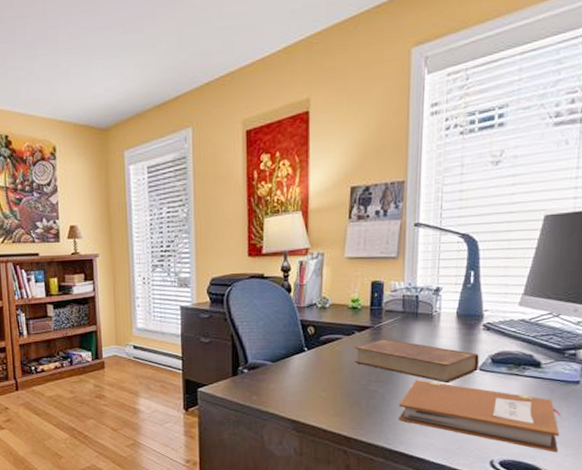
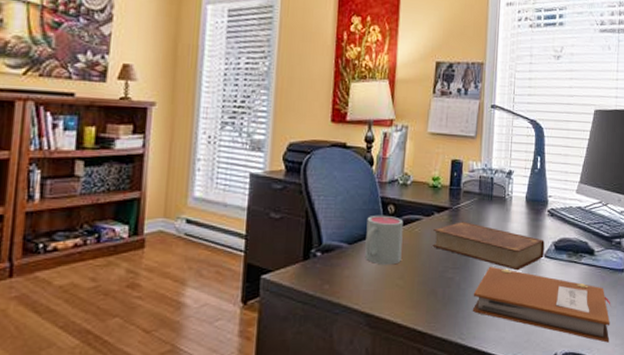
mug: none [288,336,324,379] -> present [365,215,404,265]

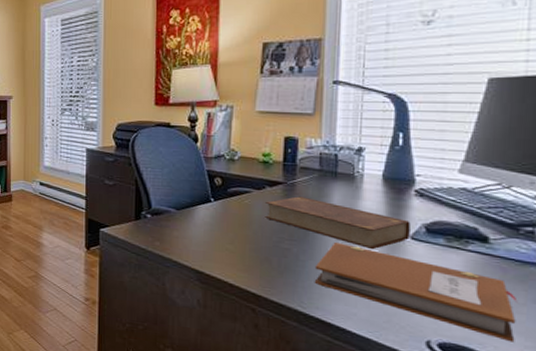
mug: present [365,215,404,265] -> none [193,186,232,231]

